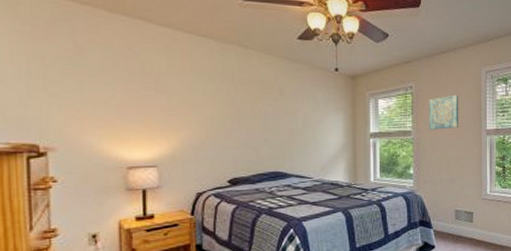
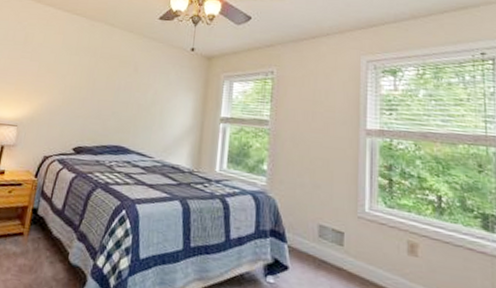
wall art: present [428,95,459,130] -> none [290,84,331,123]

